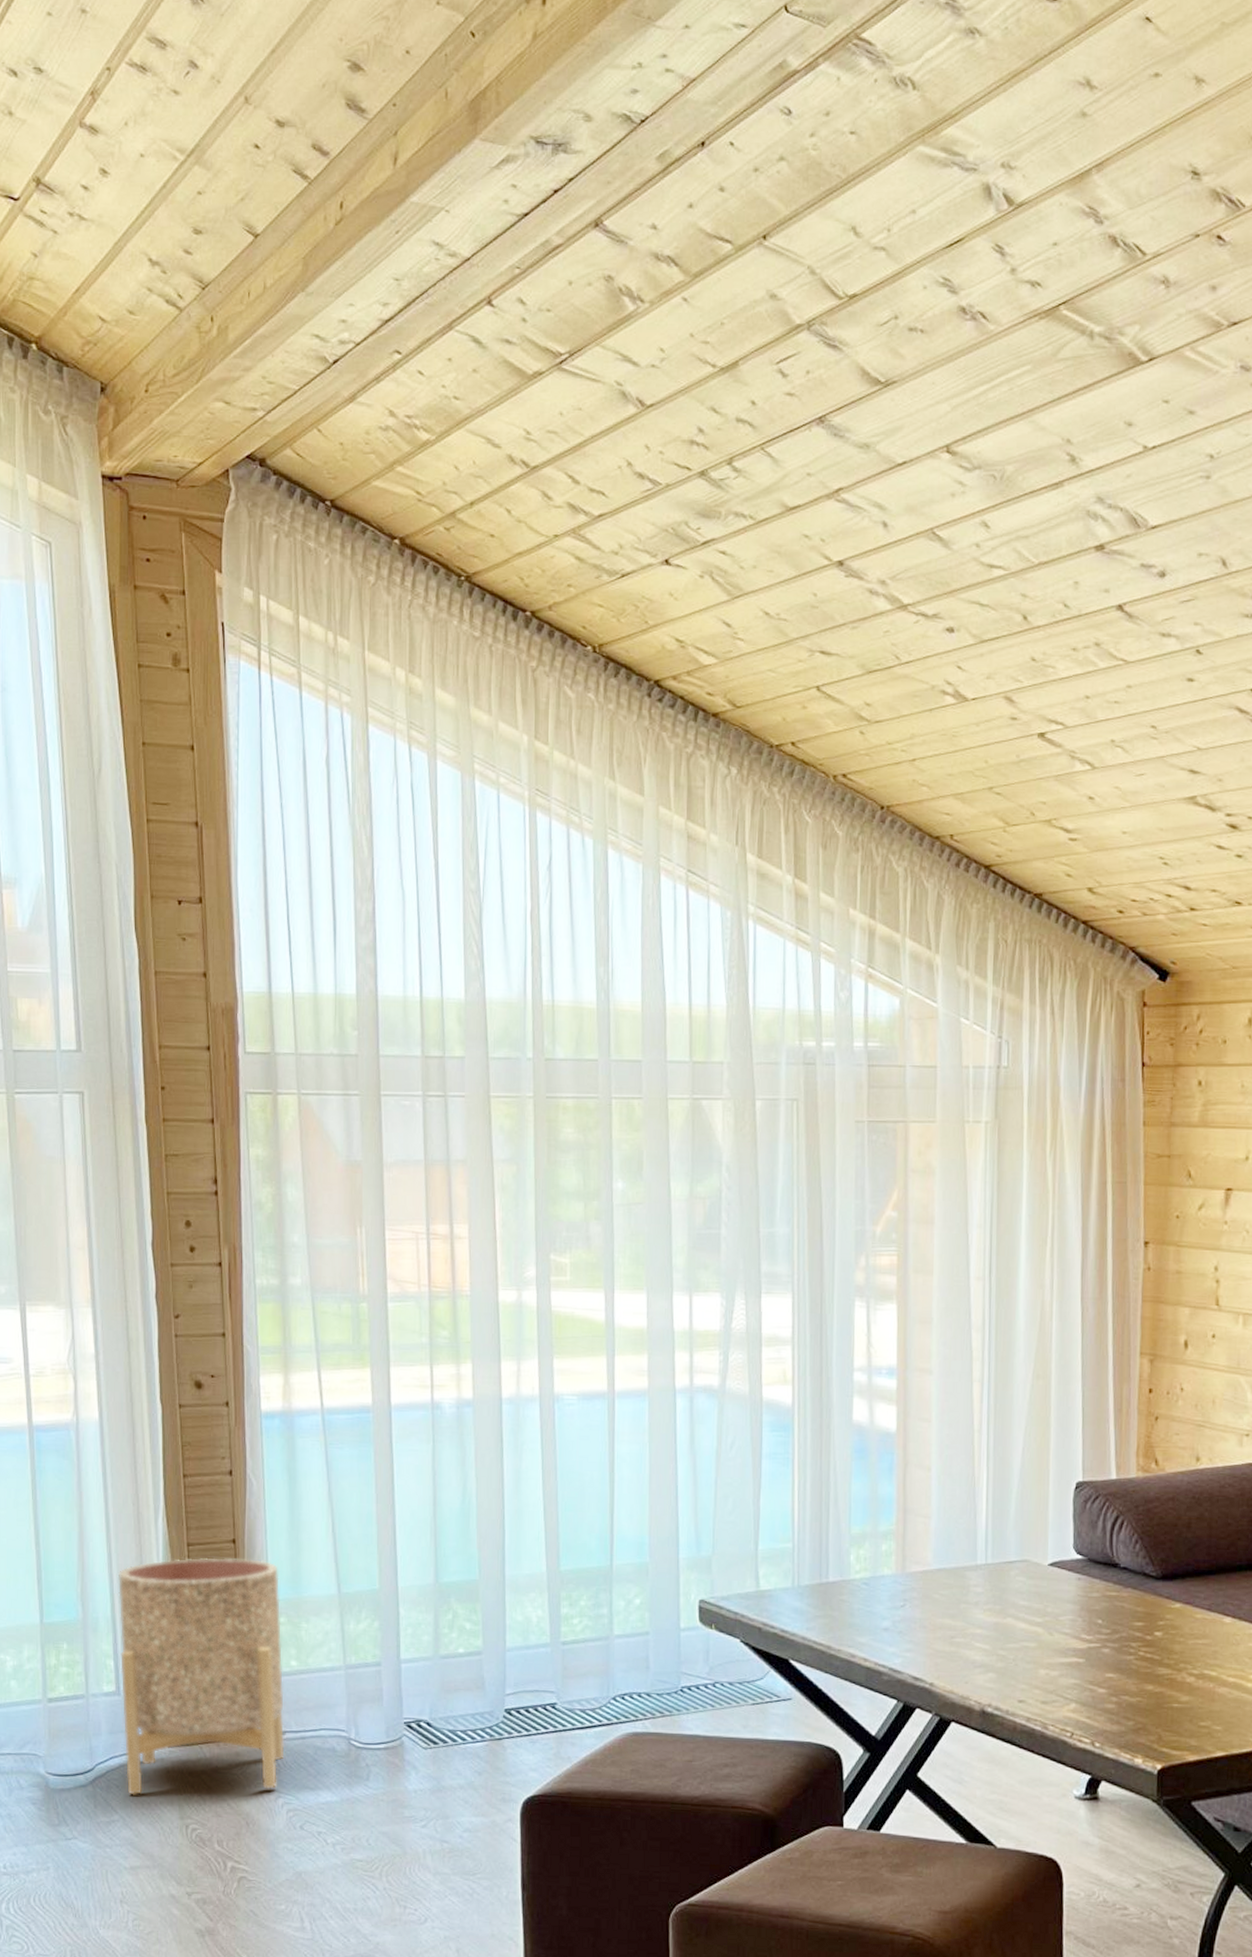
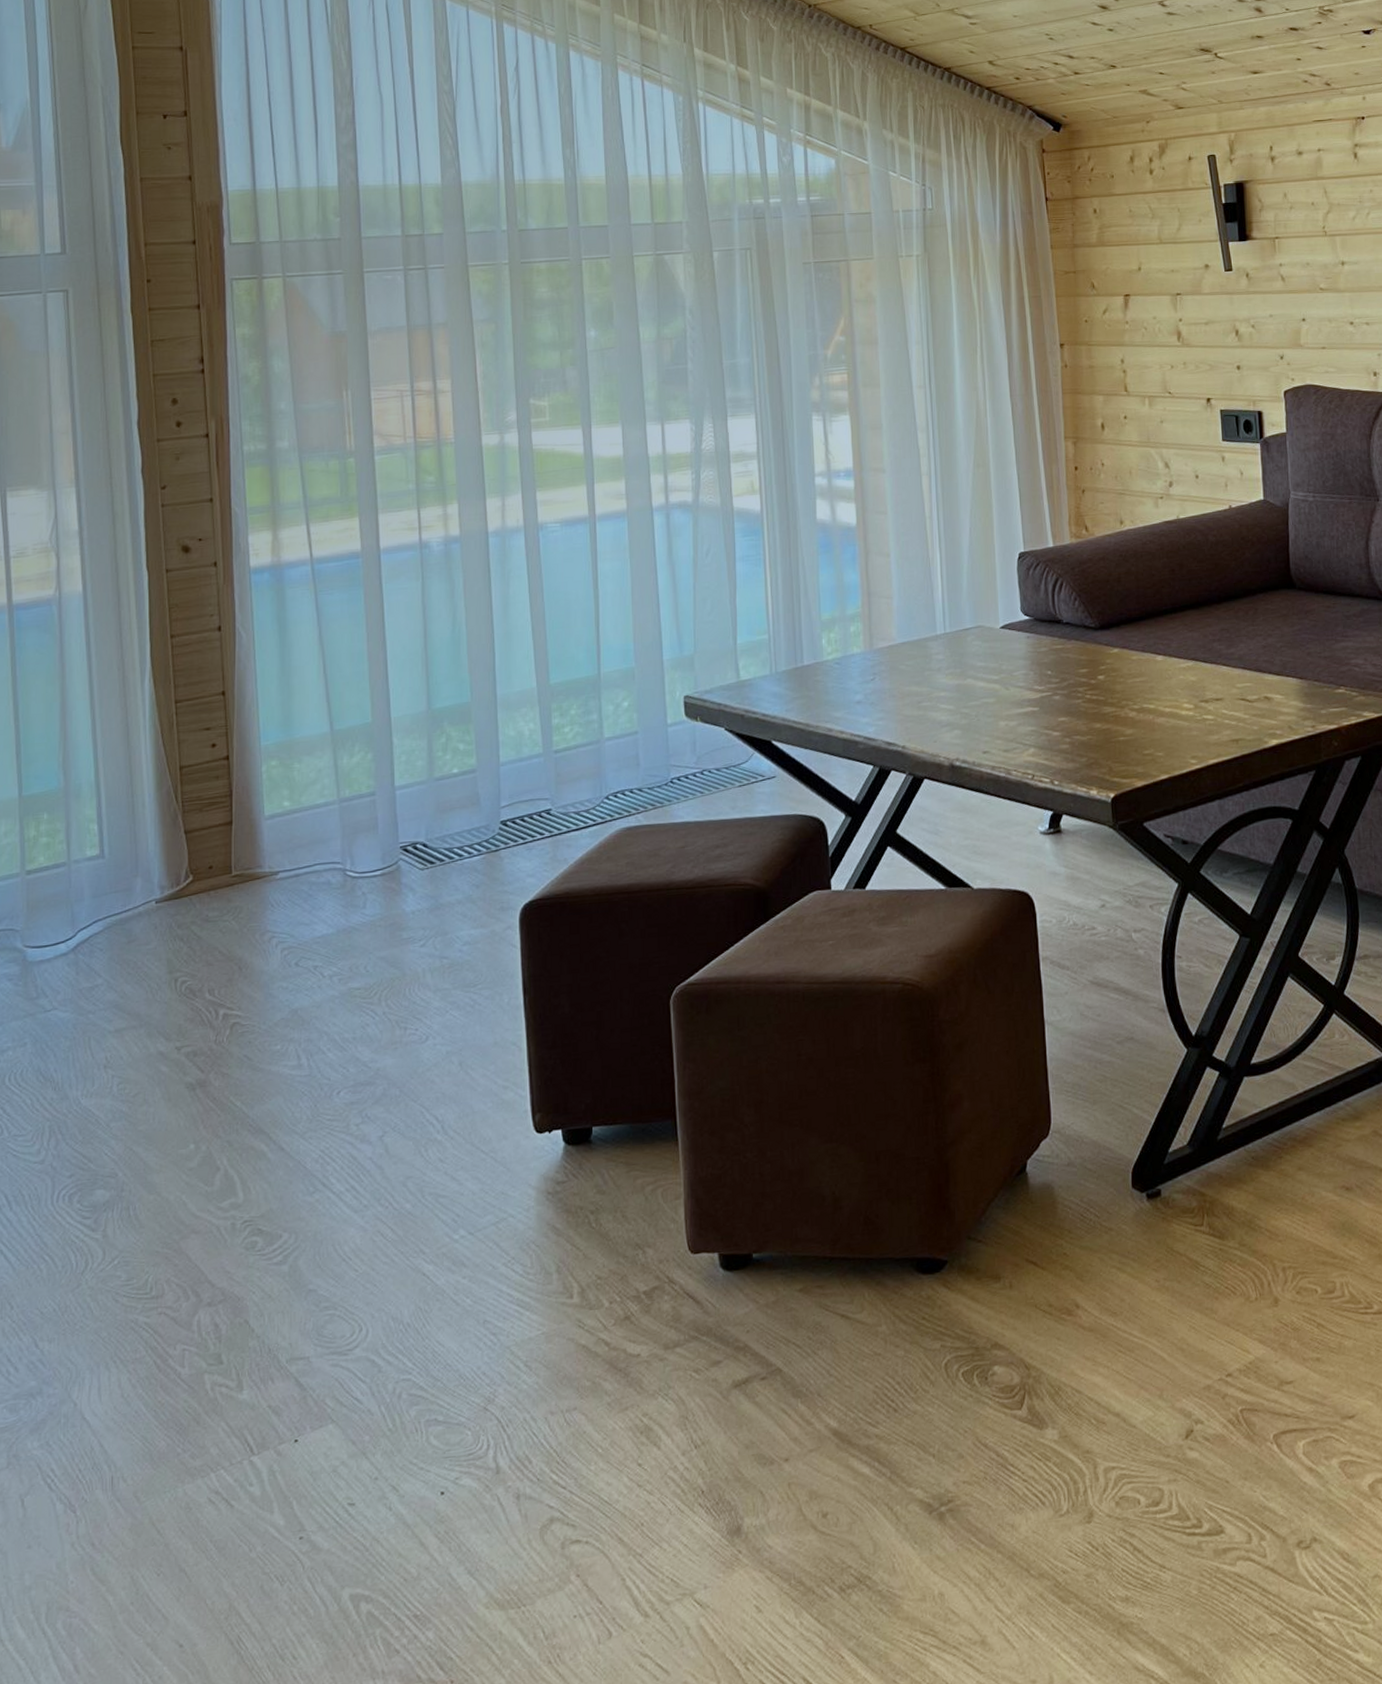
planter: present [117,1557,285,1796] -> none [102,708,278,957]

